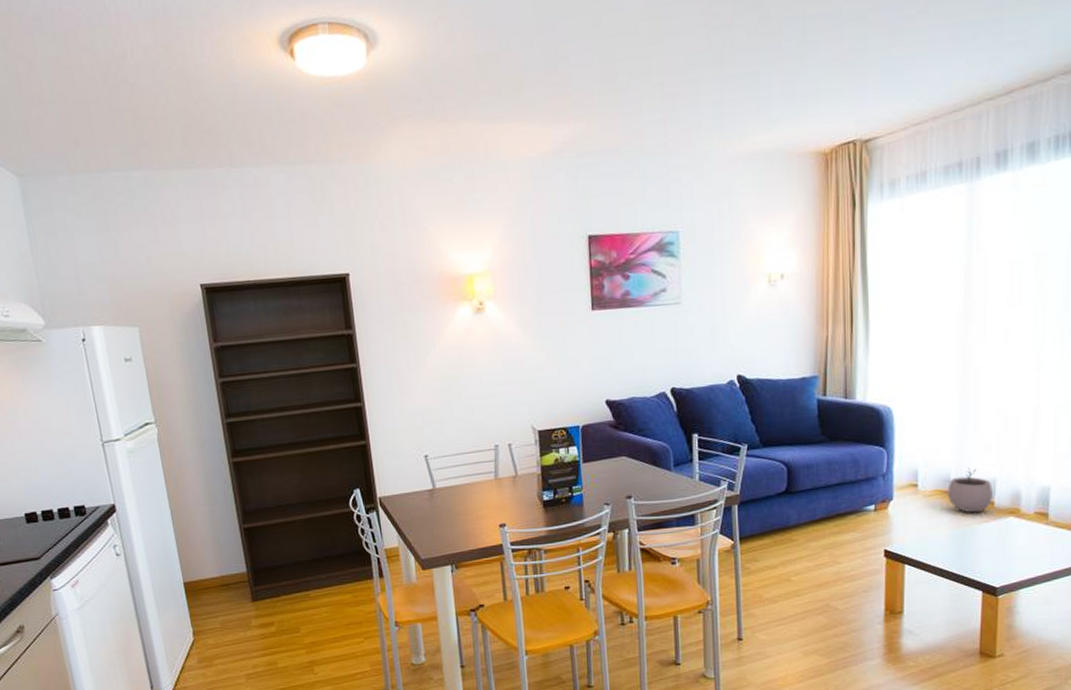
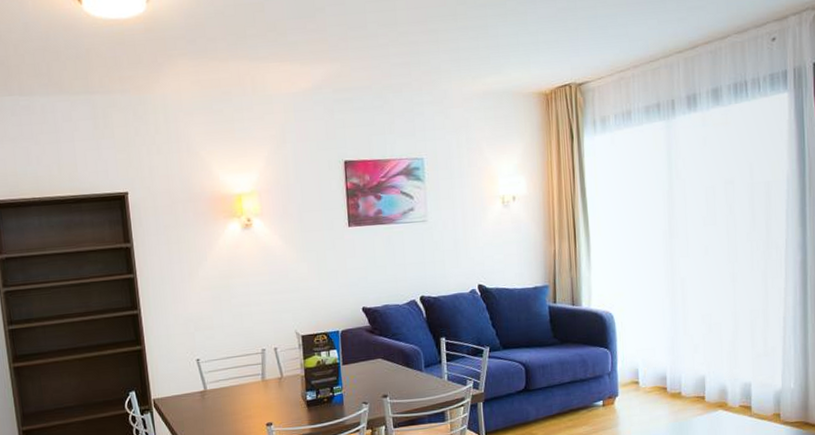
plant pot: present [947,468,993,513] -> none [664,367,703,407]

